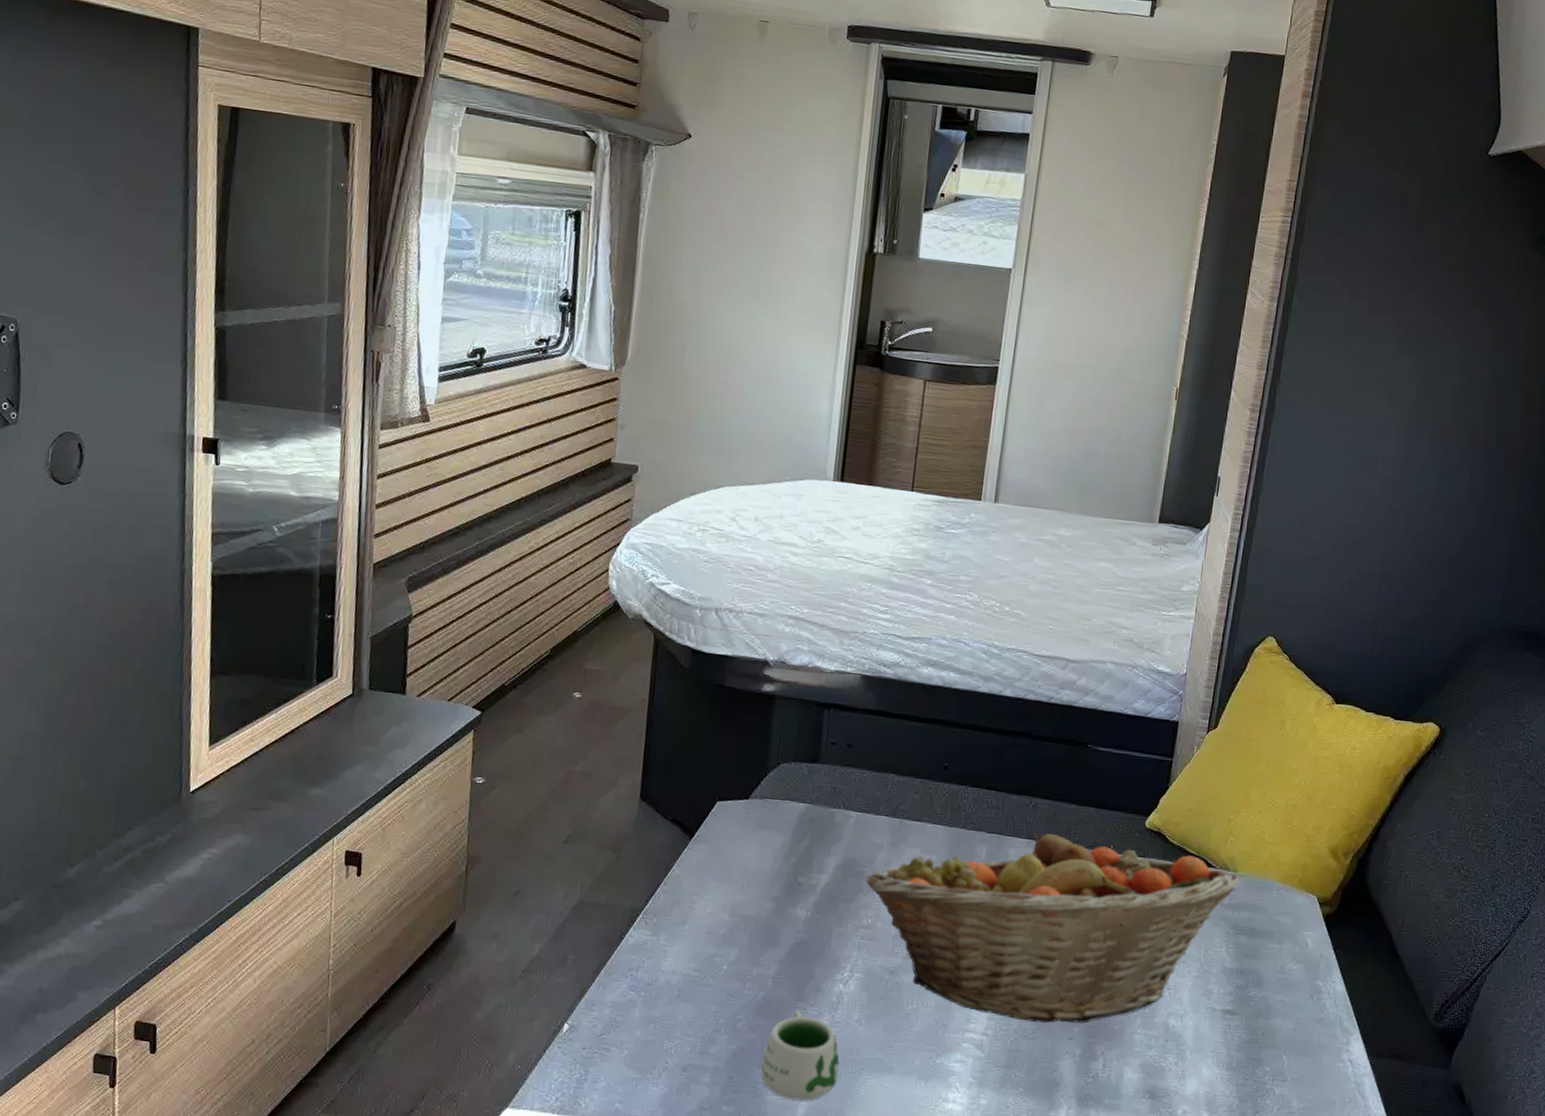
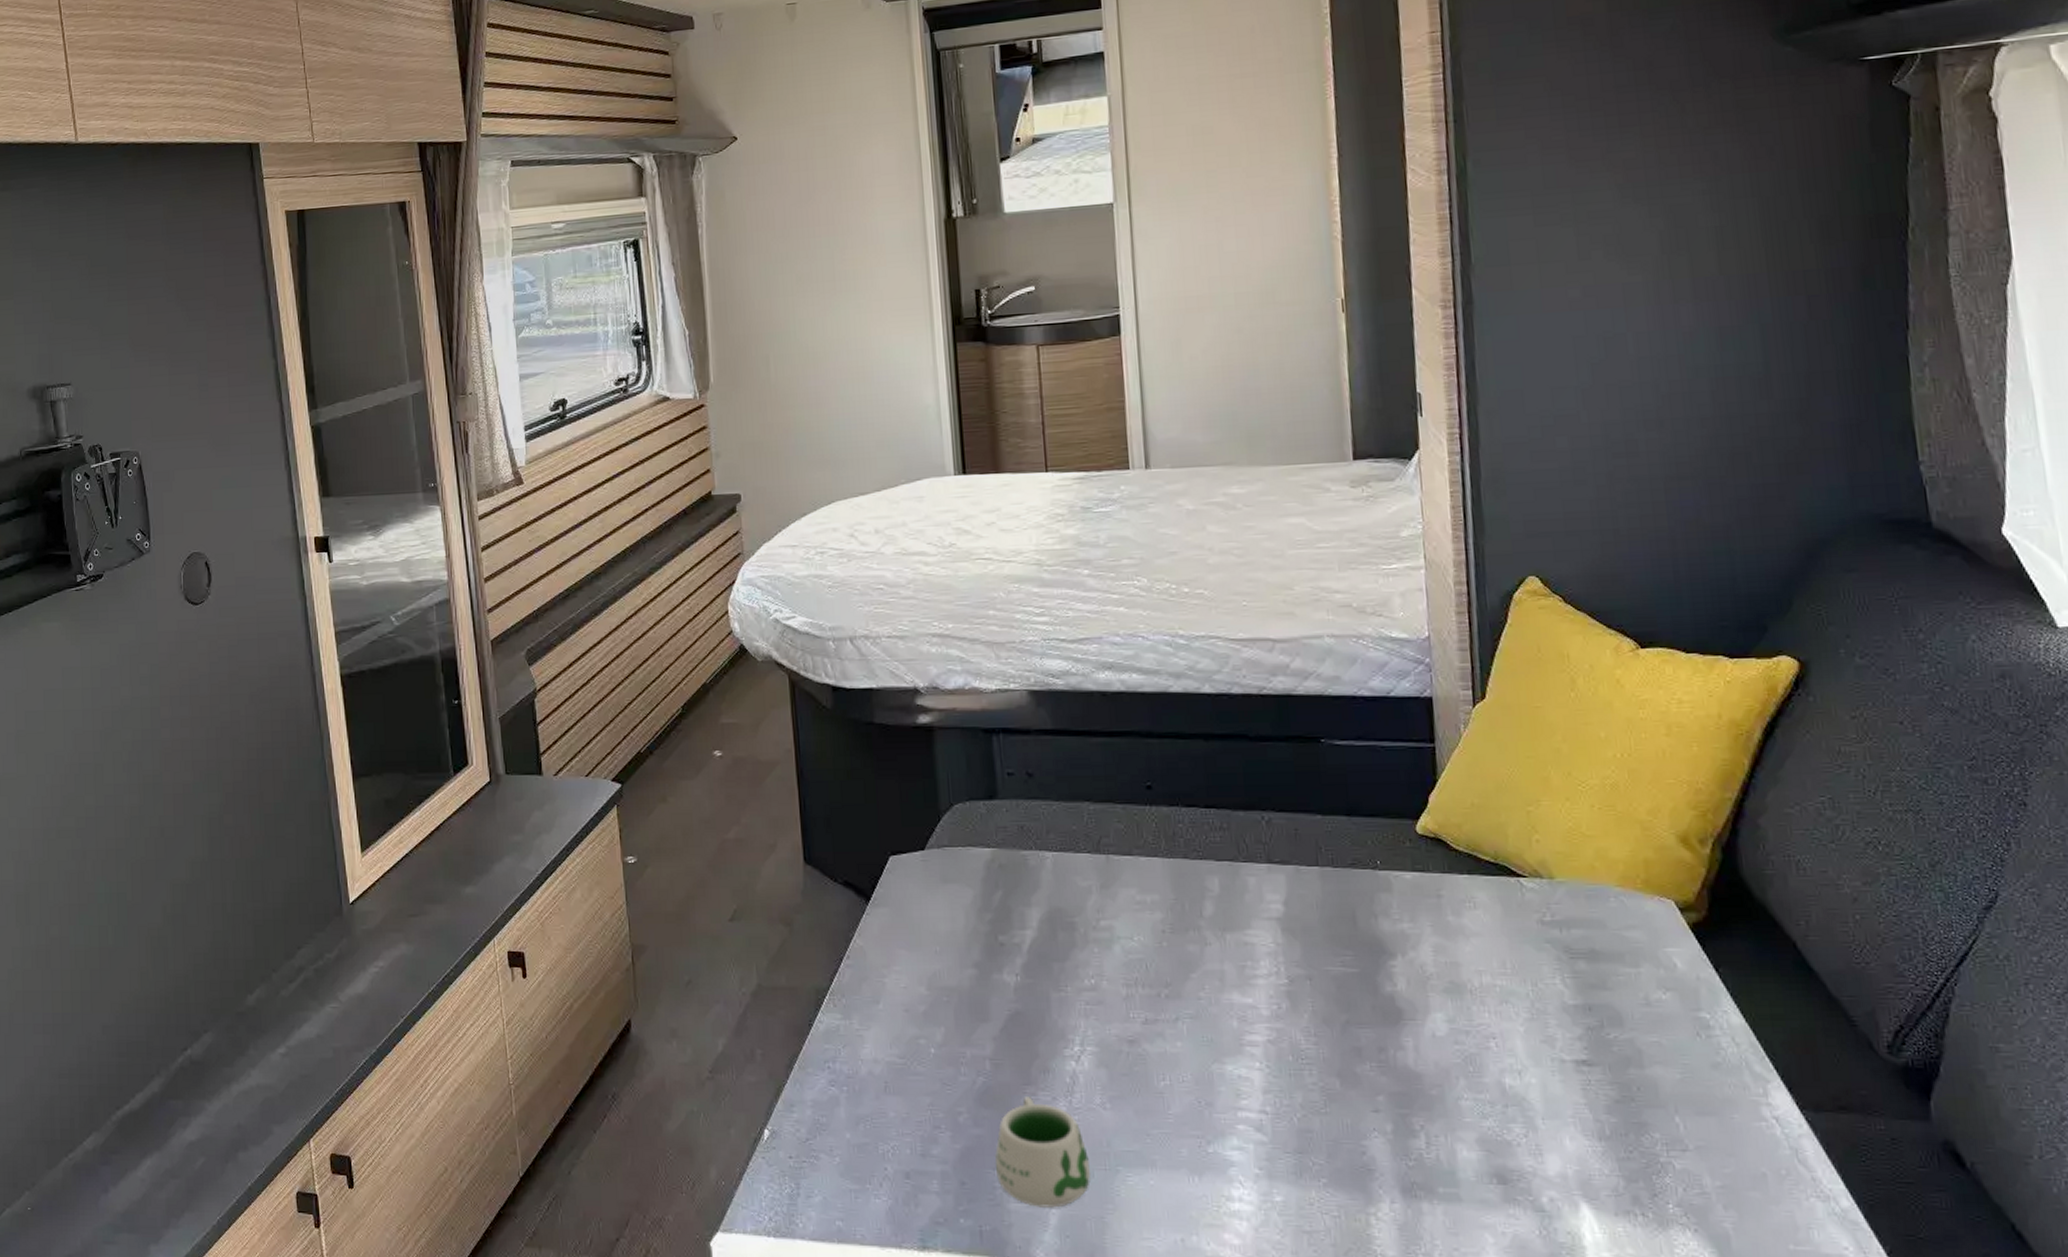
fruit basket: present [865,831,1240,1023] -> none [1078,853,1562,1092]

